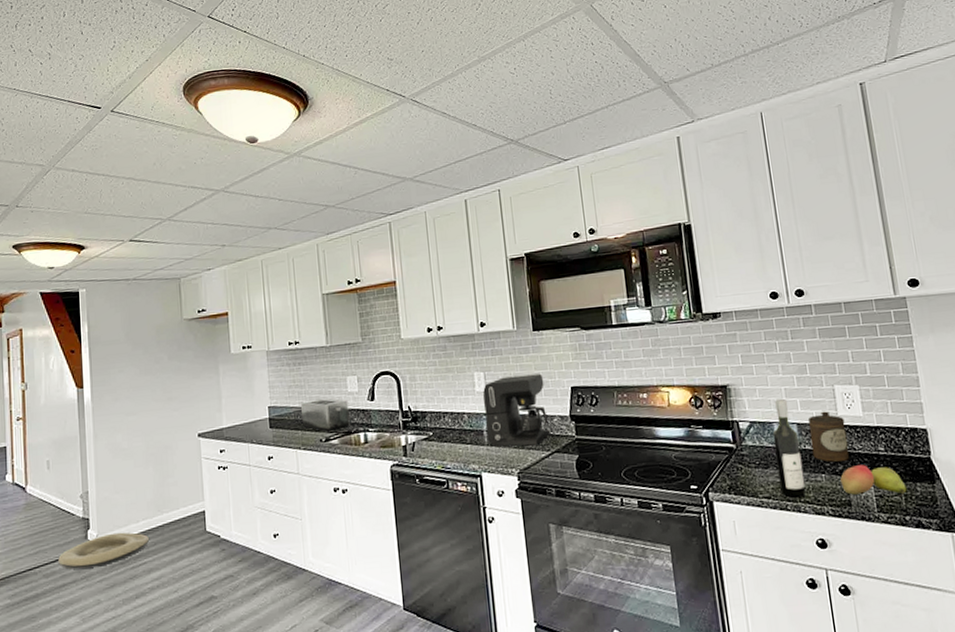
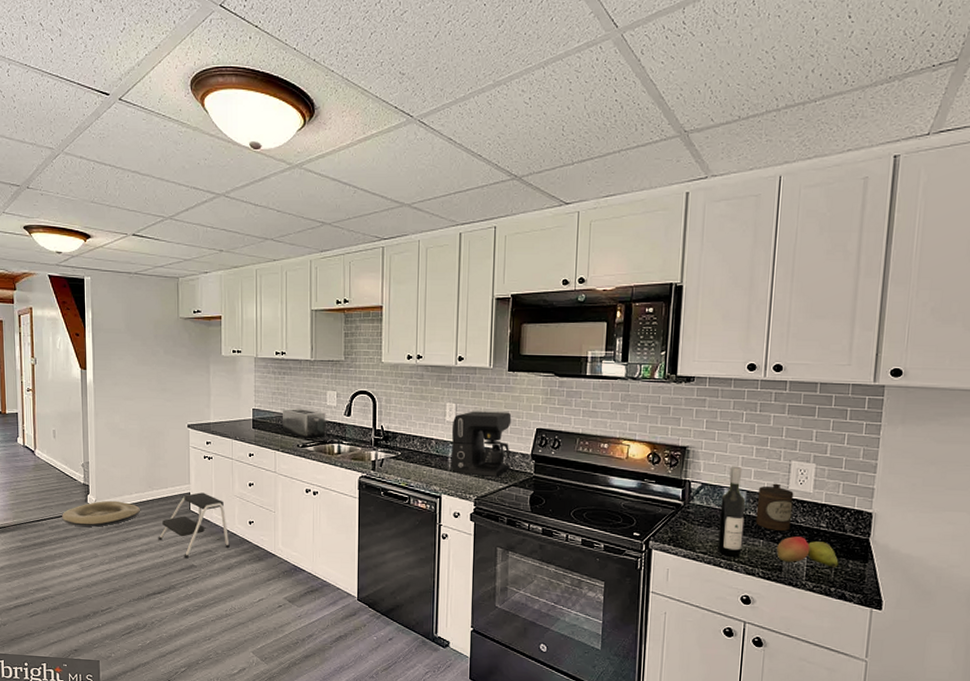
step stool: none [171,508,254,590] -> present [158,492,230,559]

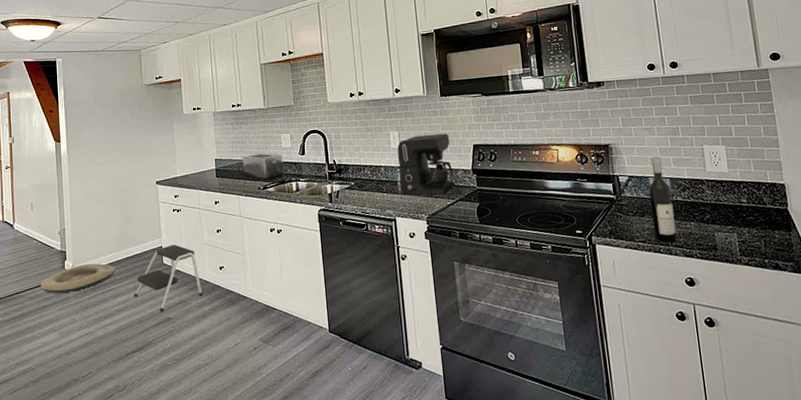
canister: present [755,483,794,531] -> none [680,167,716,212]
fruit: present [777,536,810,562] -> none [707,214,738,240]
fruit: present [807,541,839,571] -> none [734,216,766,243]

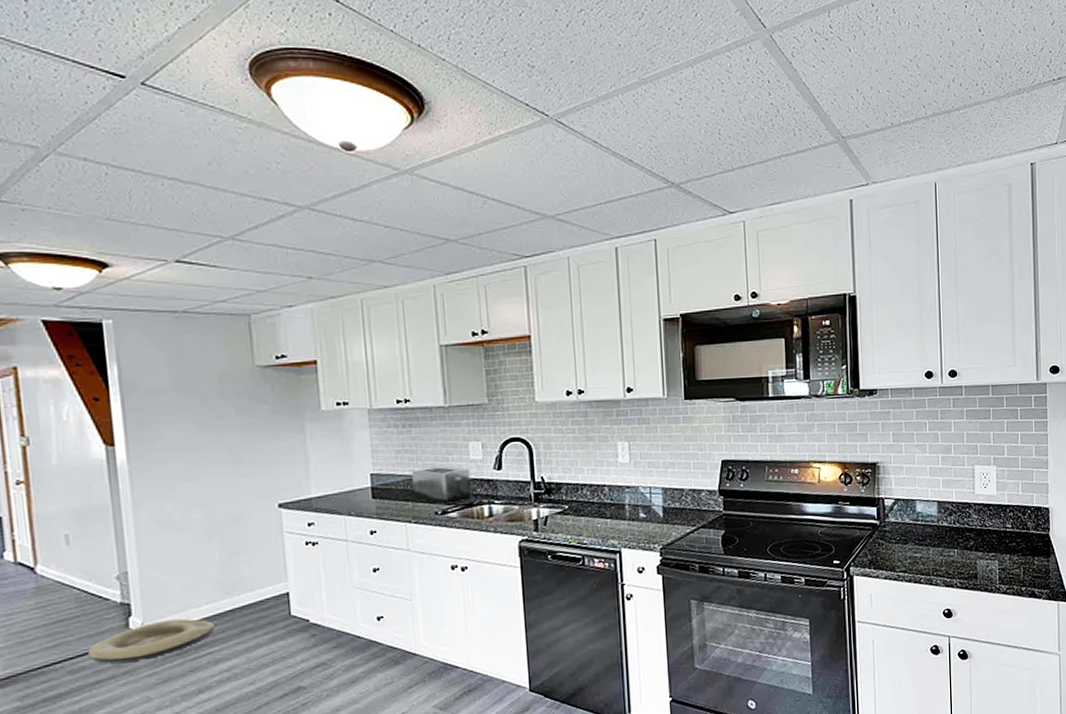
step stool: present [134,244,203,312] -> none [245,589,352,680]
coffee maker: present [397,133,455,195] -> none [626,445,696,521]
bottle: present [648,156,677,242] -> none [914,477,939,572]

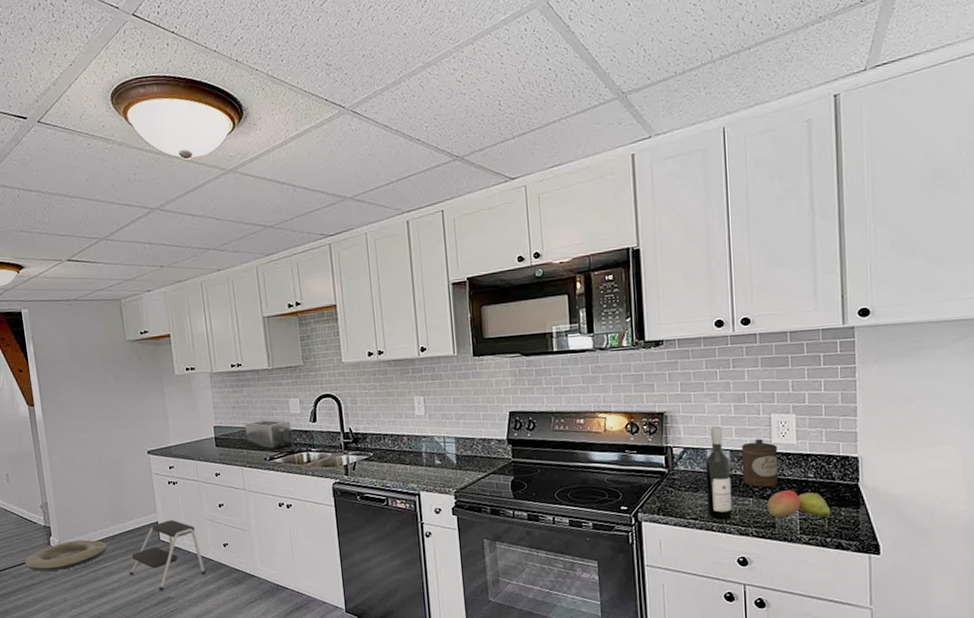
step stool: none [245,589,352,680] -> present [129,520,206,591]
bottle: none [914,477,939,572] -> present [705,426,733,519]
canister: none [948,490,981,538] -> present [741,438,779,487]
fruit: none [970,540,1000,569] -> present [767,490,801,518]
fruit: none [997,542,1026,570] -> present [798,492,831,521]

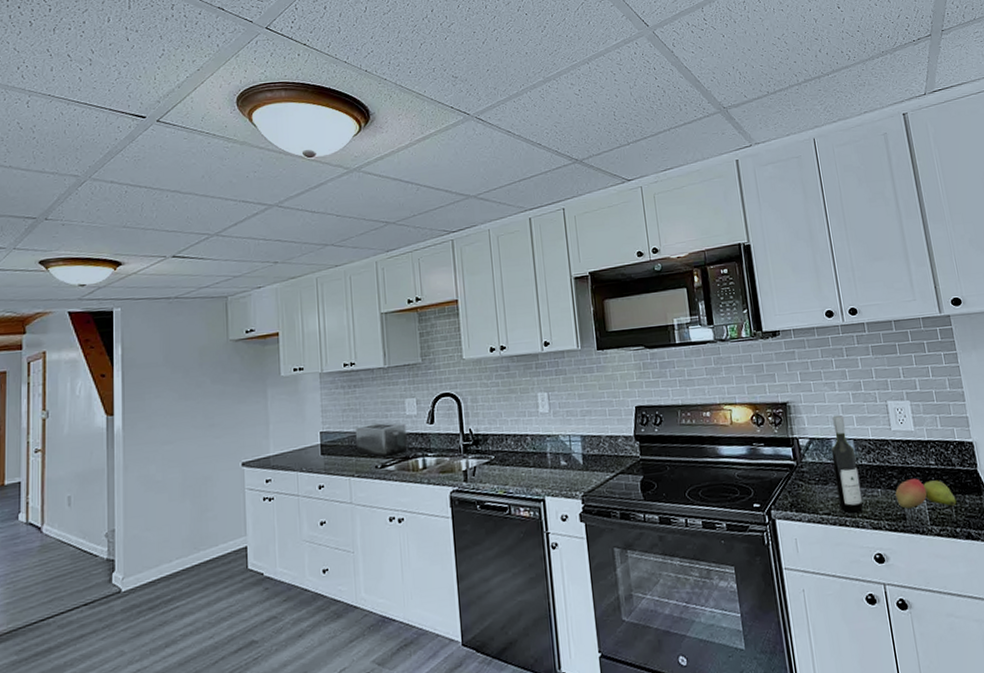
dog bed: present [25,539,108,572] -> none [76,573,184,618]
step stool: present [129,520,206,591] -> none [206,543,300,634]
canister: present [741,438,779,487] -> none [864,426,904,477]

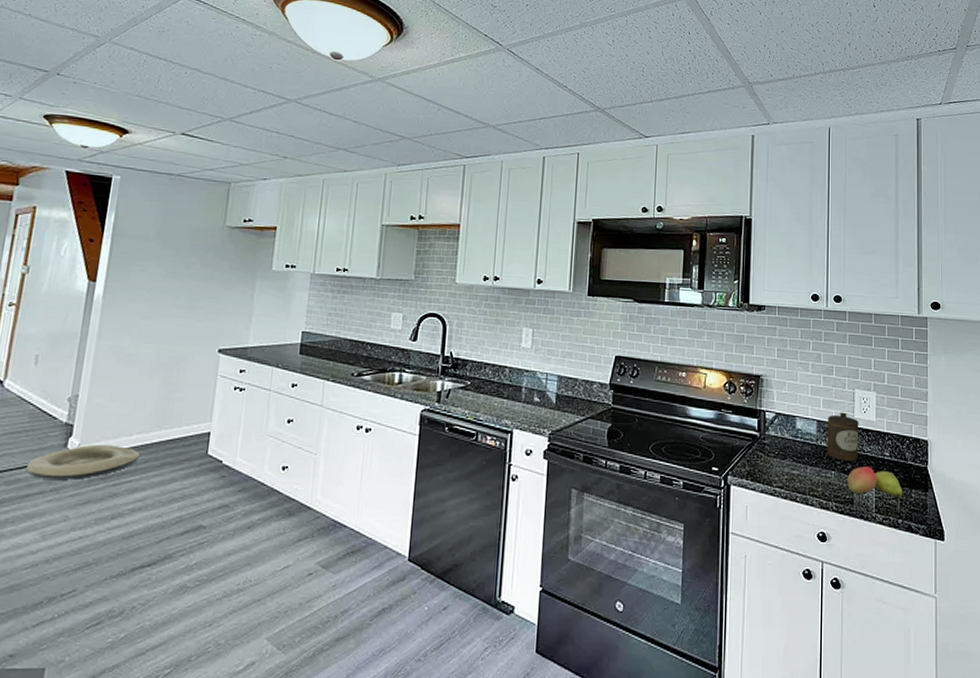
dog bed: none [76,573,184,618] -> present [26,444,141,481]
toaster: present [356,422,408,457] -> none [336,331,389,366]
bottle: present [831,414,863,513] -> none [793,394,817,490]
canister: none [864,426,904,477] -> present [826,412,859,461]

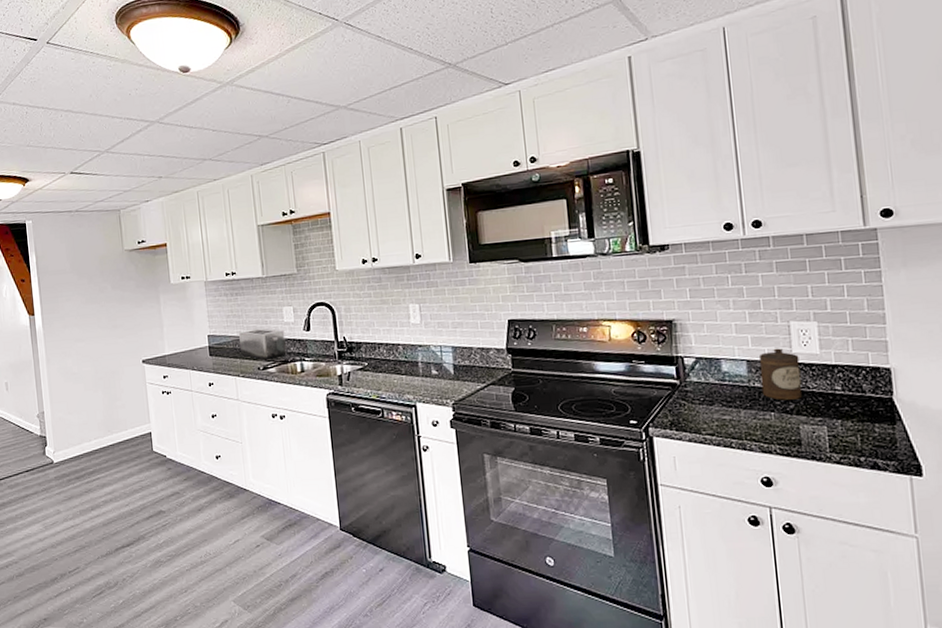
dog bed: present [26,444,141,481] -> none [20,450,102,482]
toaster: none [336,331,389,366] -> present [239,328,287,360]
fruit: present [847,466,877,494] -> none [791,404,829,434]
fruit: present [875,471,903,501] -> none [825,406,864,438]

